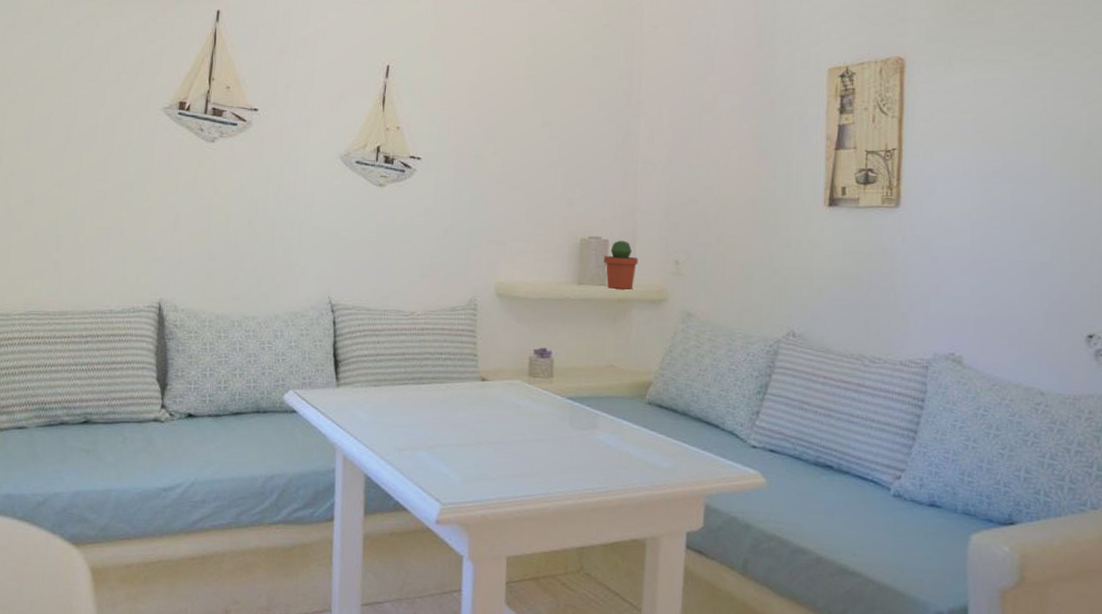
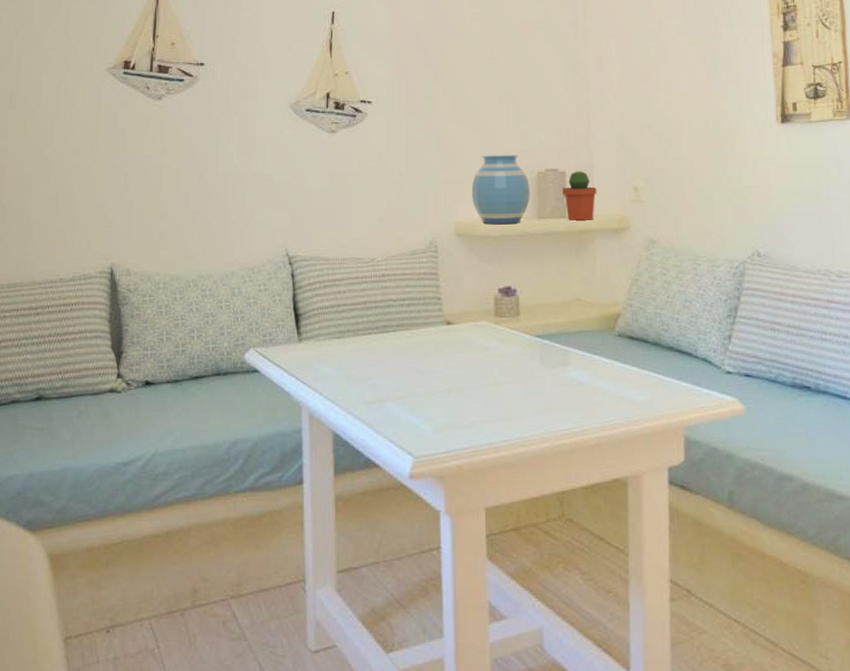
vase: none [514,219,572,288] -> present [471,155,530,225]

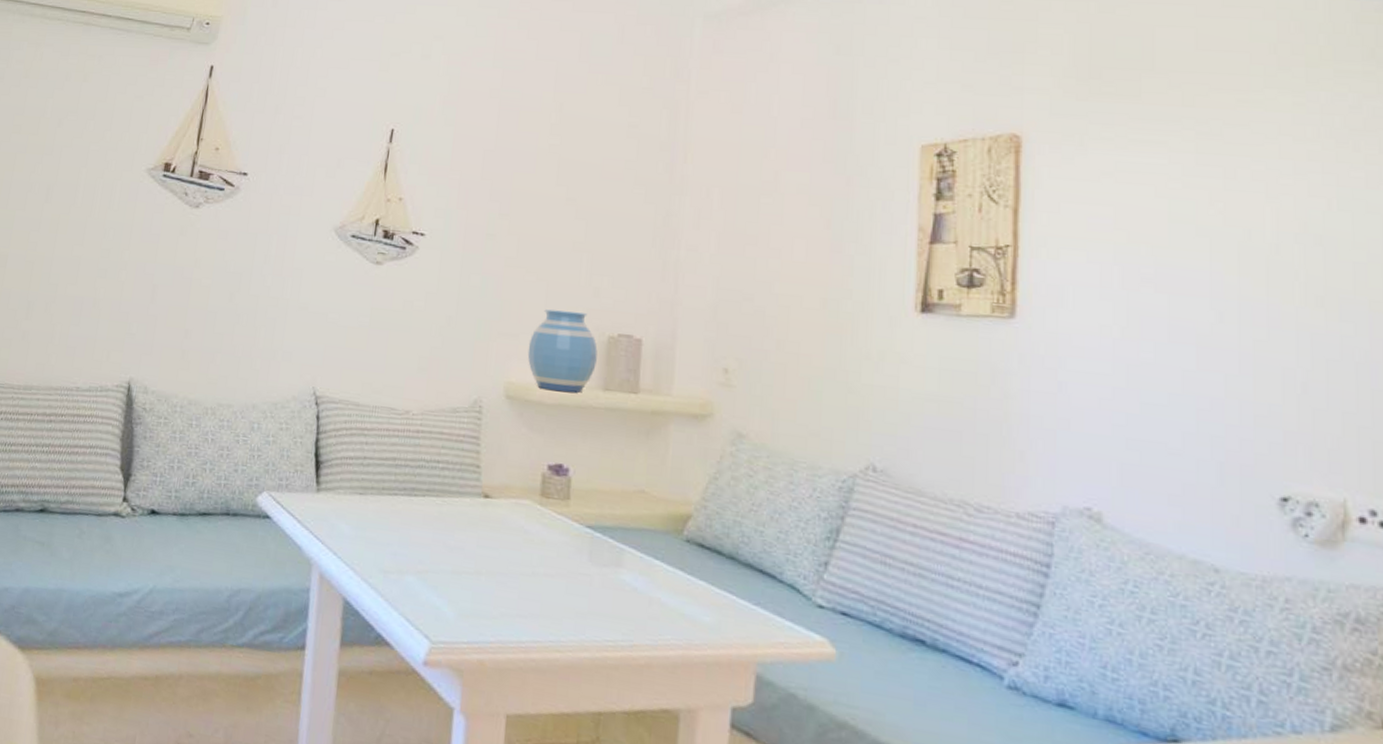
succulent plant: present [562,171,597,220] -> none [635,340,678,401]

